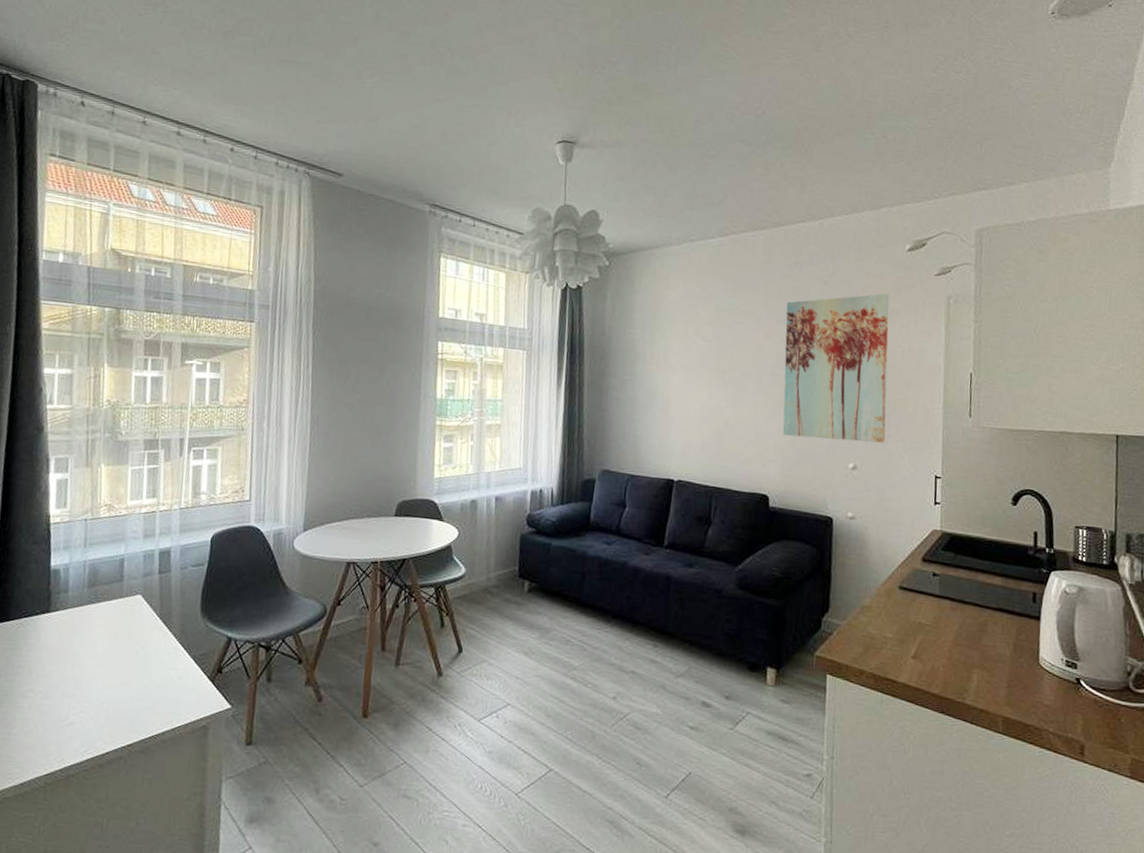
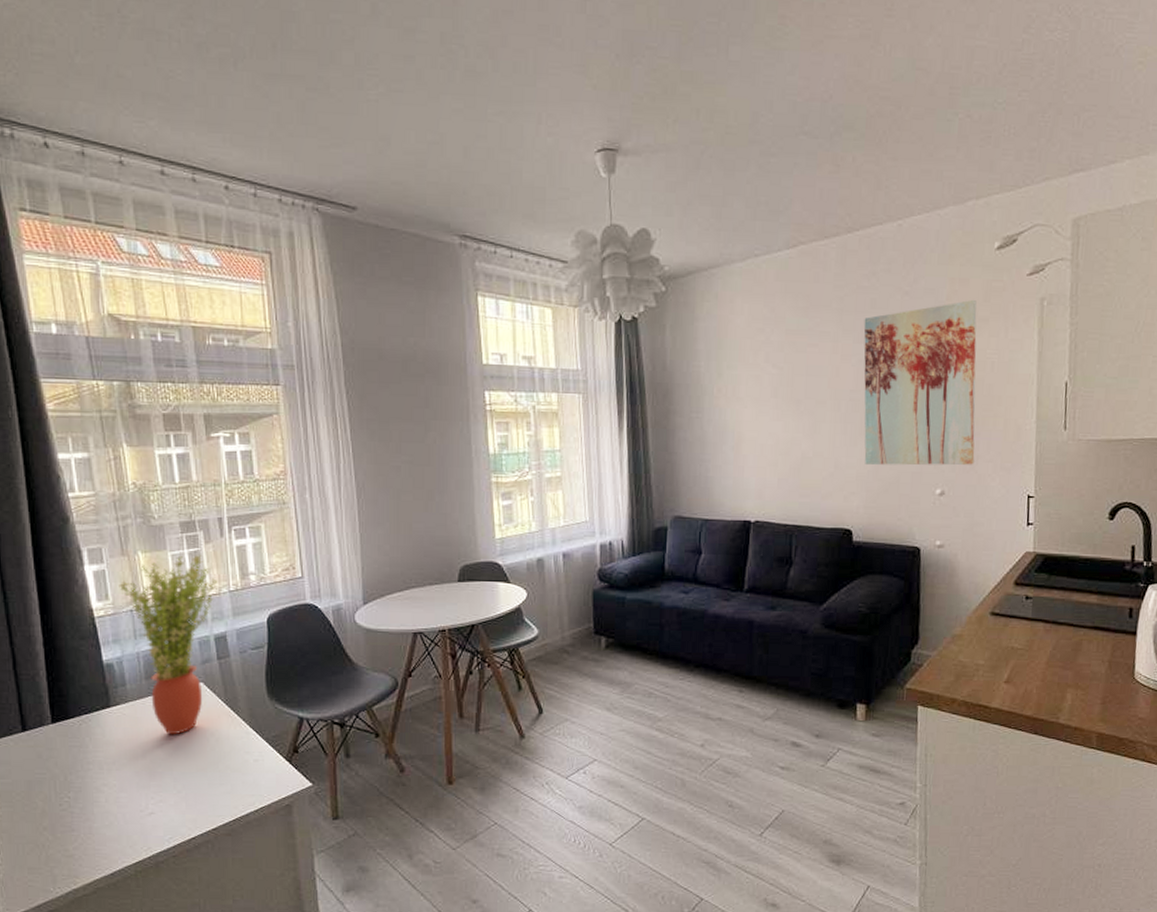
potted plant: none [78,471,170,646] -> present [119,554,217,735]

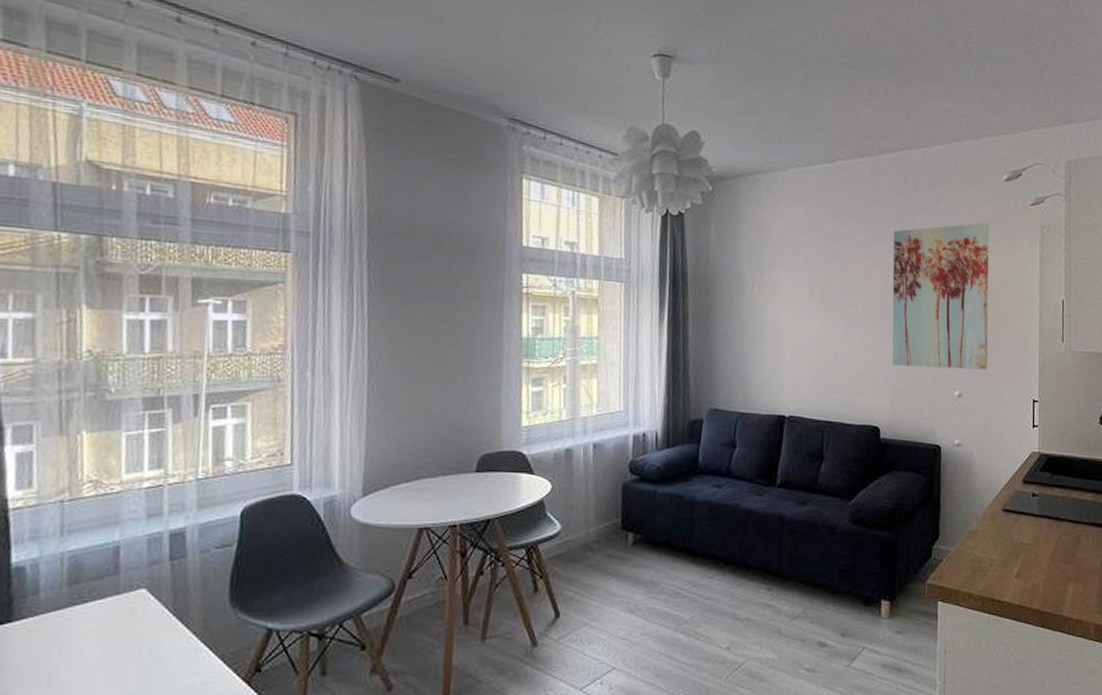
potted plant: present [119,554,217,735] -> none [49,435,182,655]

